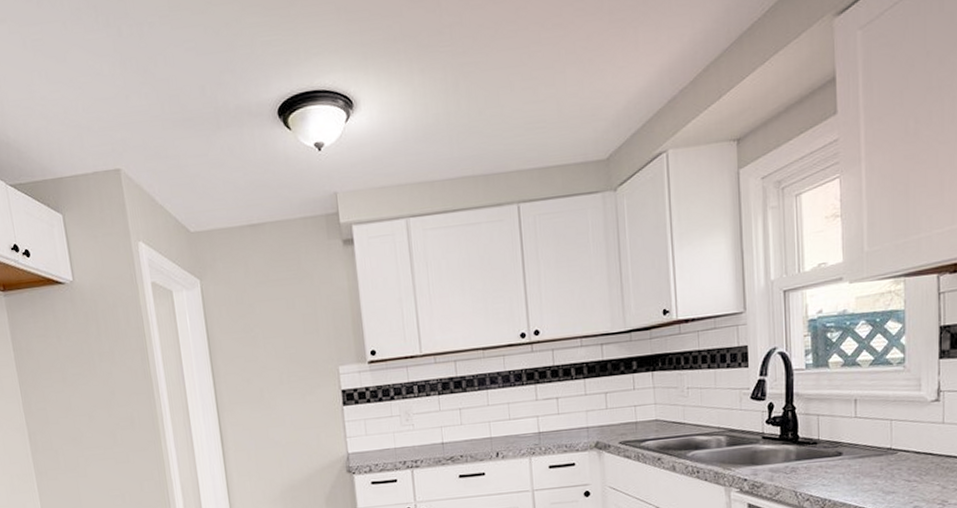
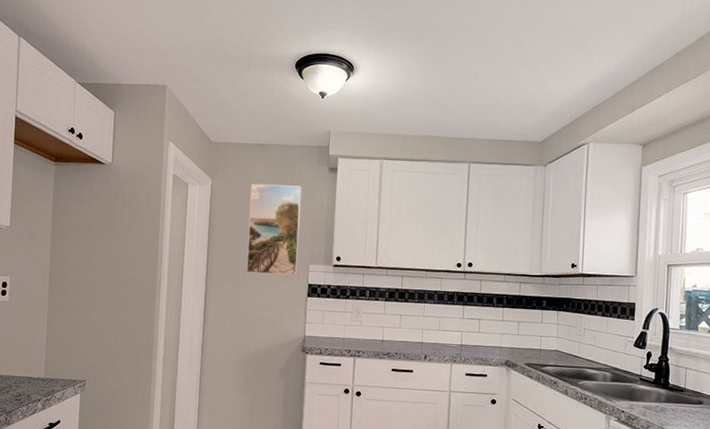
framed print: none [250,269,325,390] -> present [246,183,302,275]

